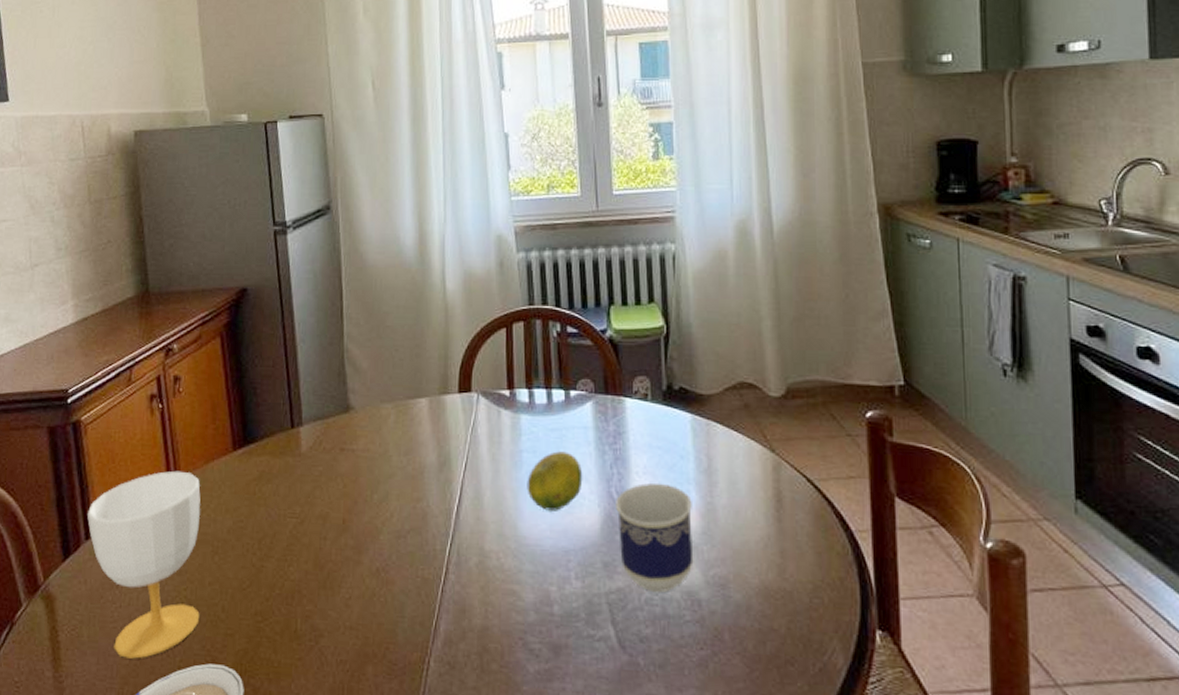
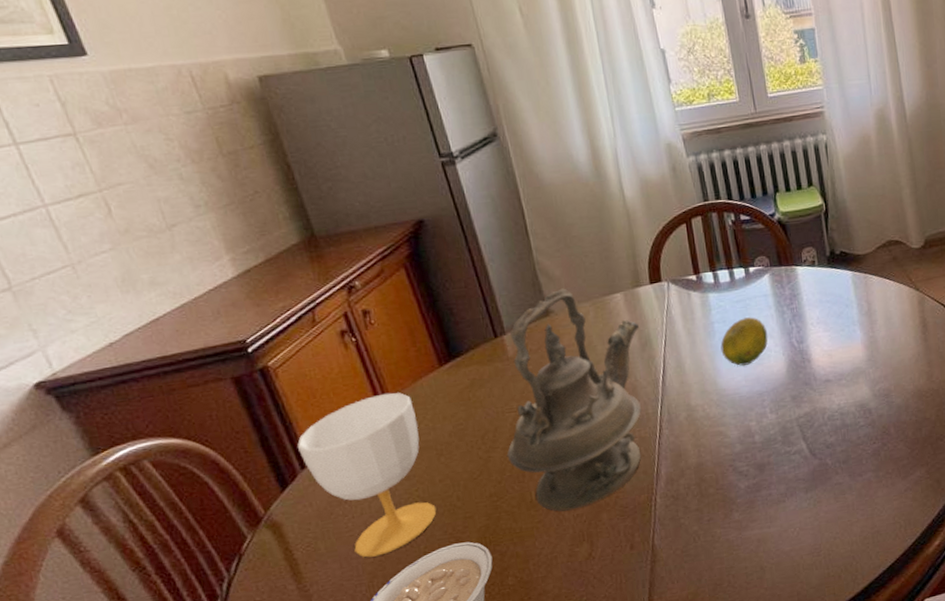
teapot: none [280,383,440,653] -> present [506,288,642,512]
cup: present [616,482,694,593] -> none [797,328,863,411]

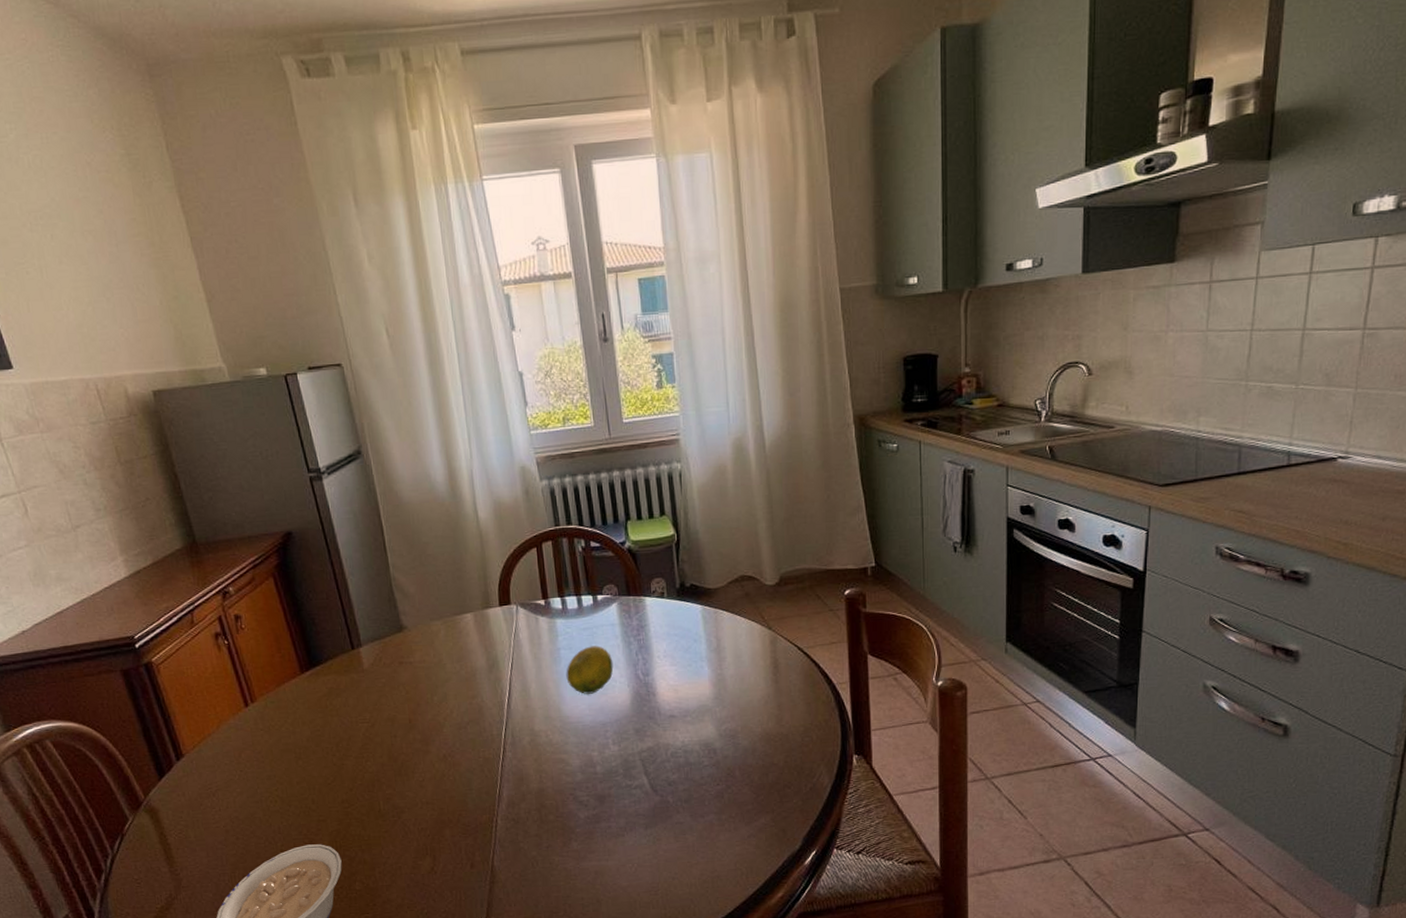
cup: present [297,392,437,557] -> none [173,695,294,849]
teapot: present [506,288,642,512] -> none [358,605,487,824]

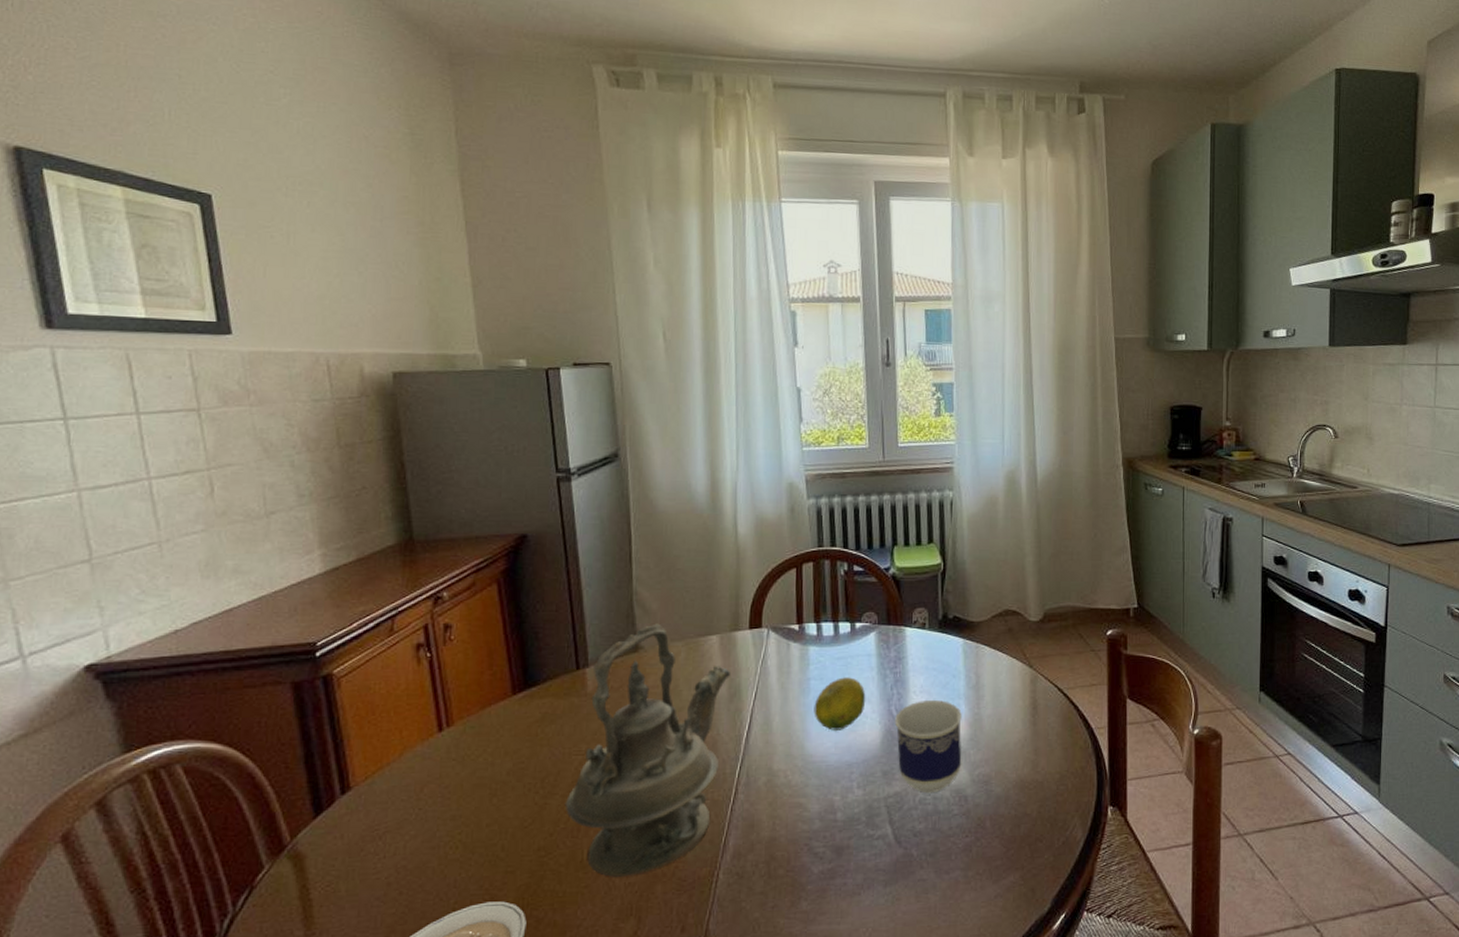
teapot: none [358,605,487,824] -> present [564,623,730,877]
cup: none [642,663,709,748] -> present [895,699,962,794]

